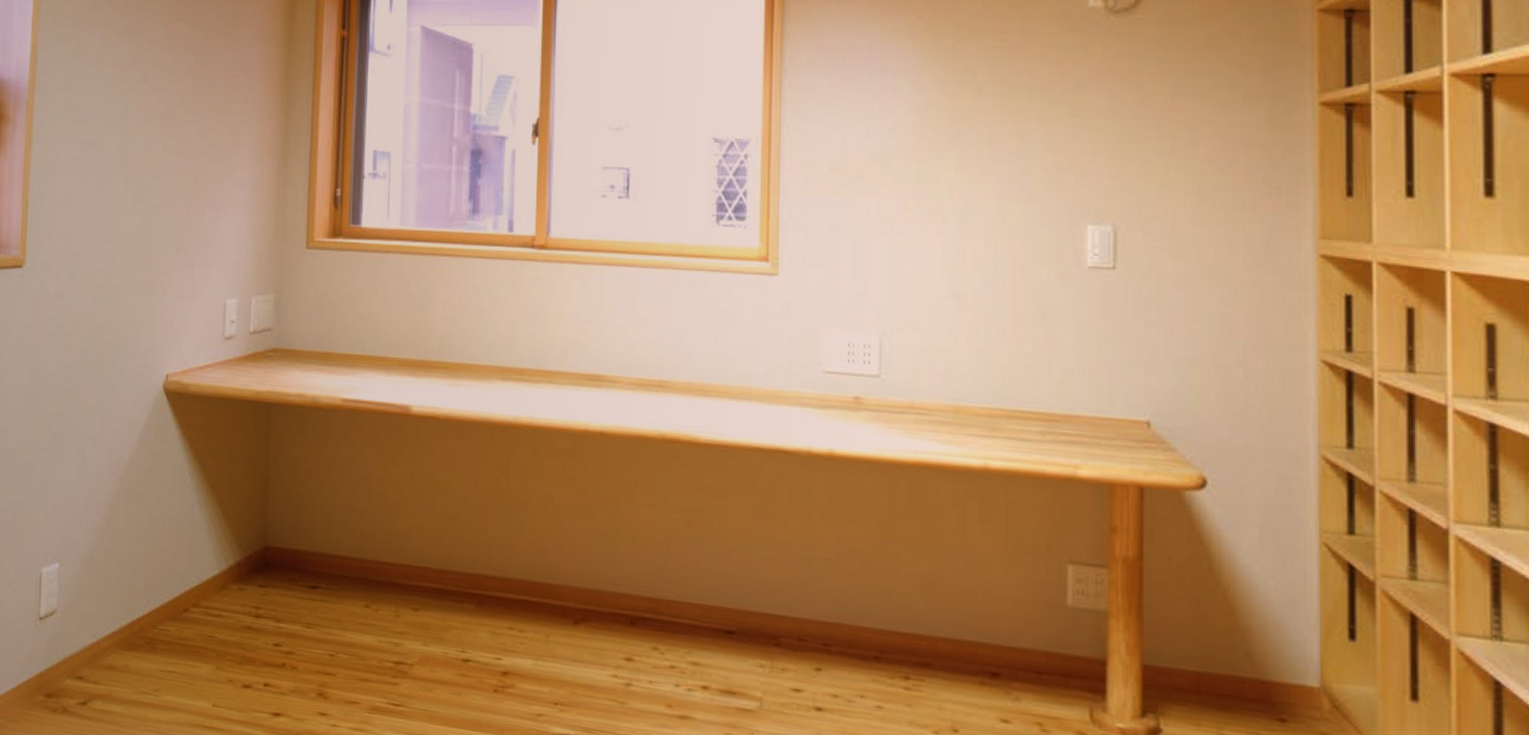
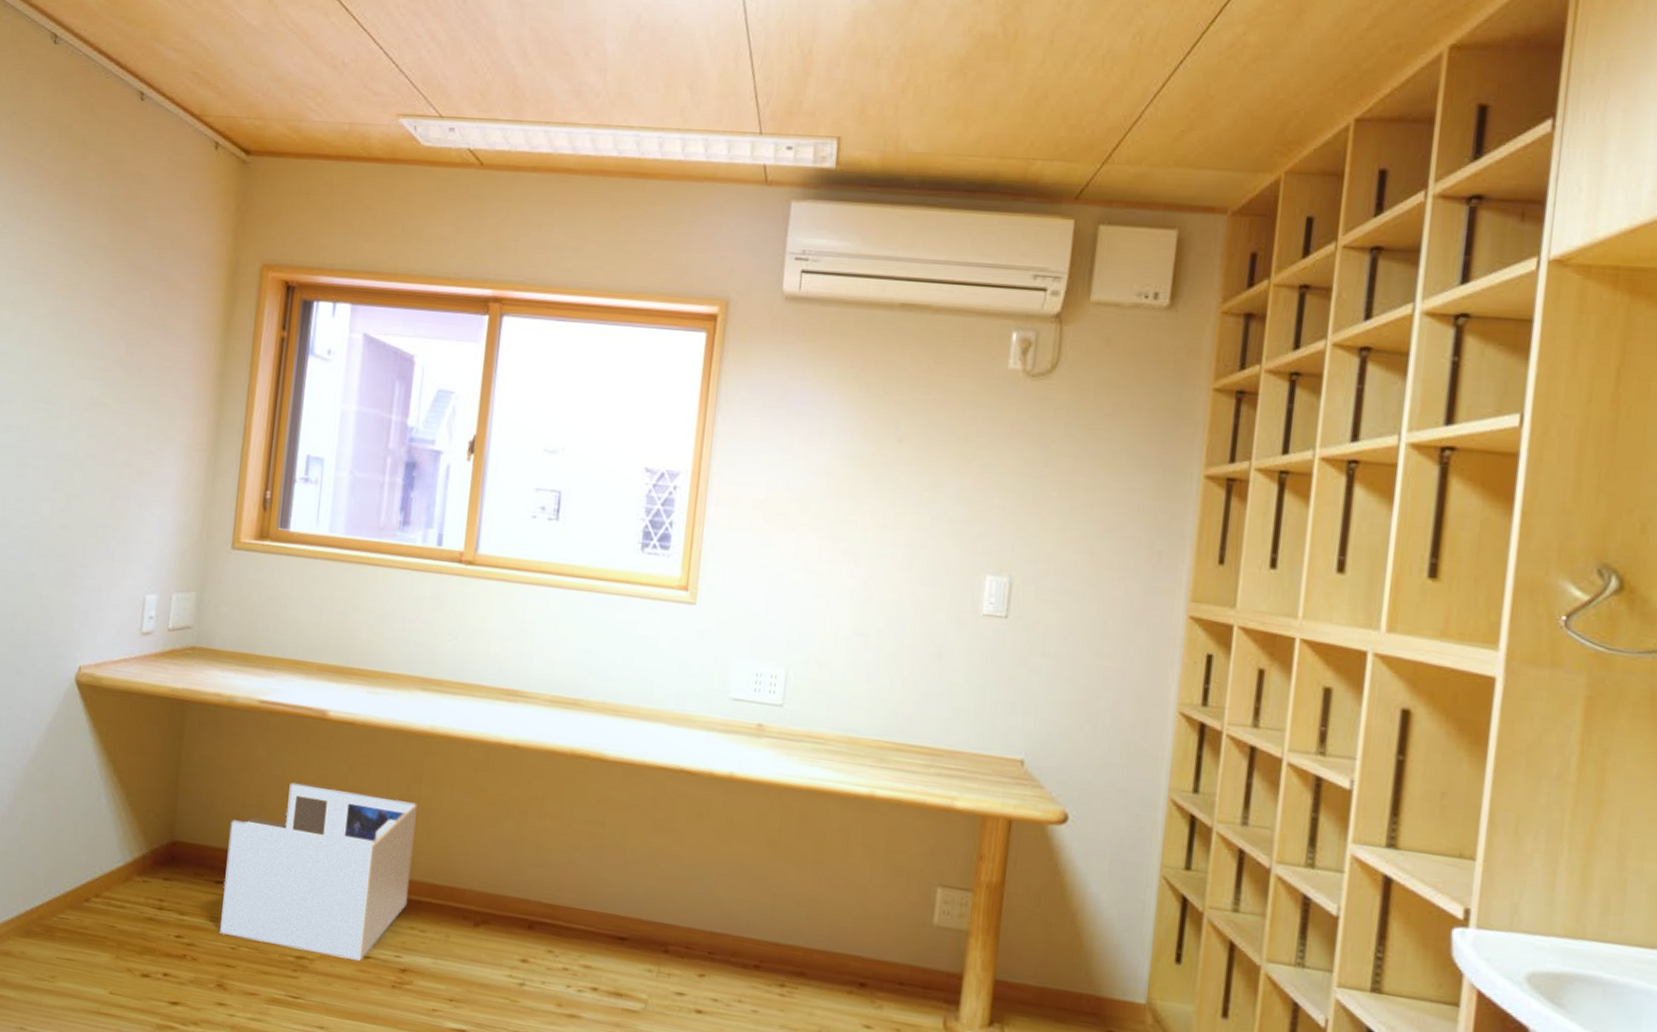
architectural model: none [317,481,508,665] -> present [220,782,417,961]

